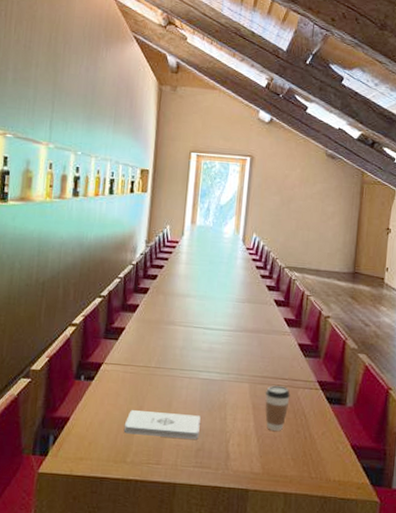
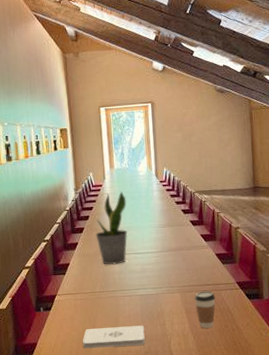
potted plant: none [161,252,204,338] -> present [95,191,128,265]

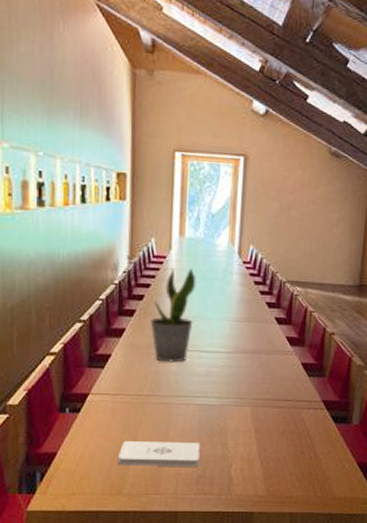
coffee cup: present [194,291,216,328] -> none [267,407,294,453]

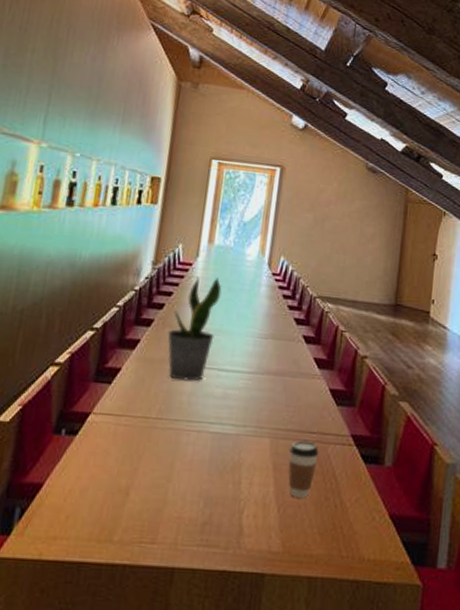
notepad: present [117,441,200,467] -> none [111,473,209,510]
coffee cup: none [267,407,294,453] -> present [288,440,319,498]

